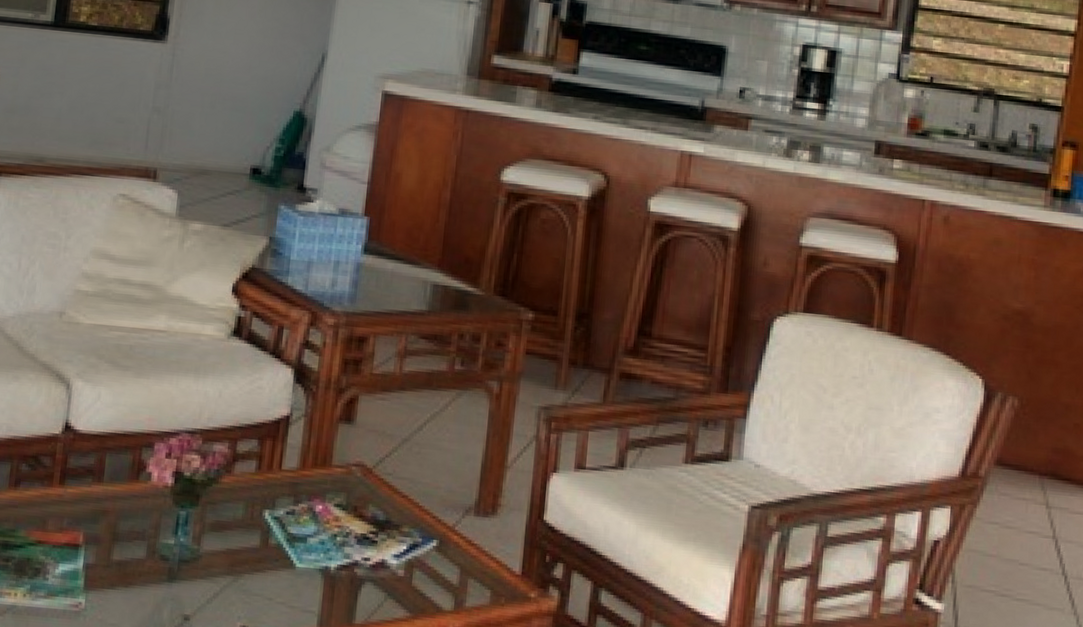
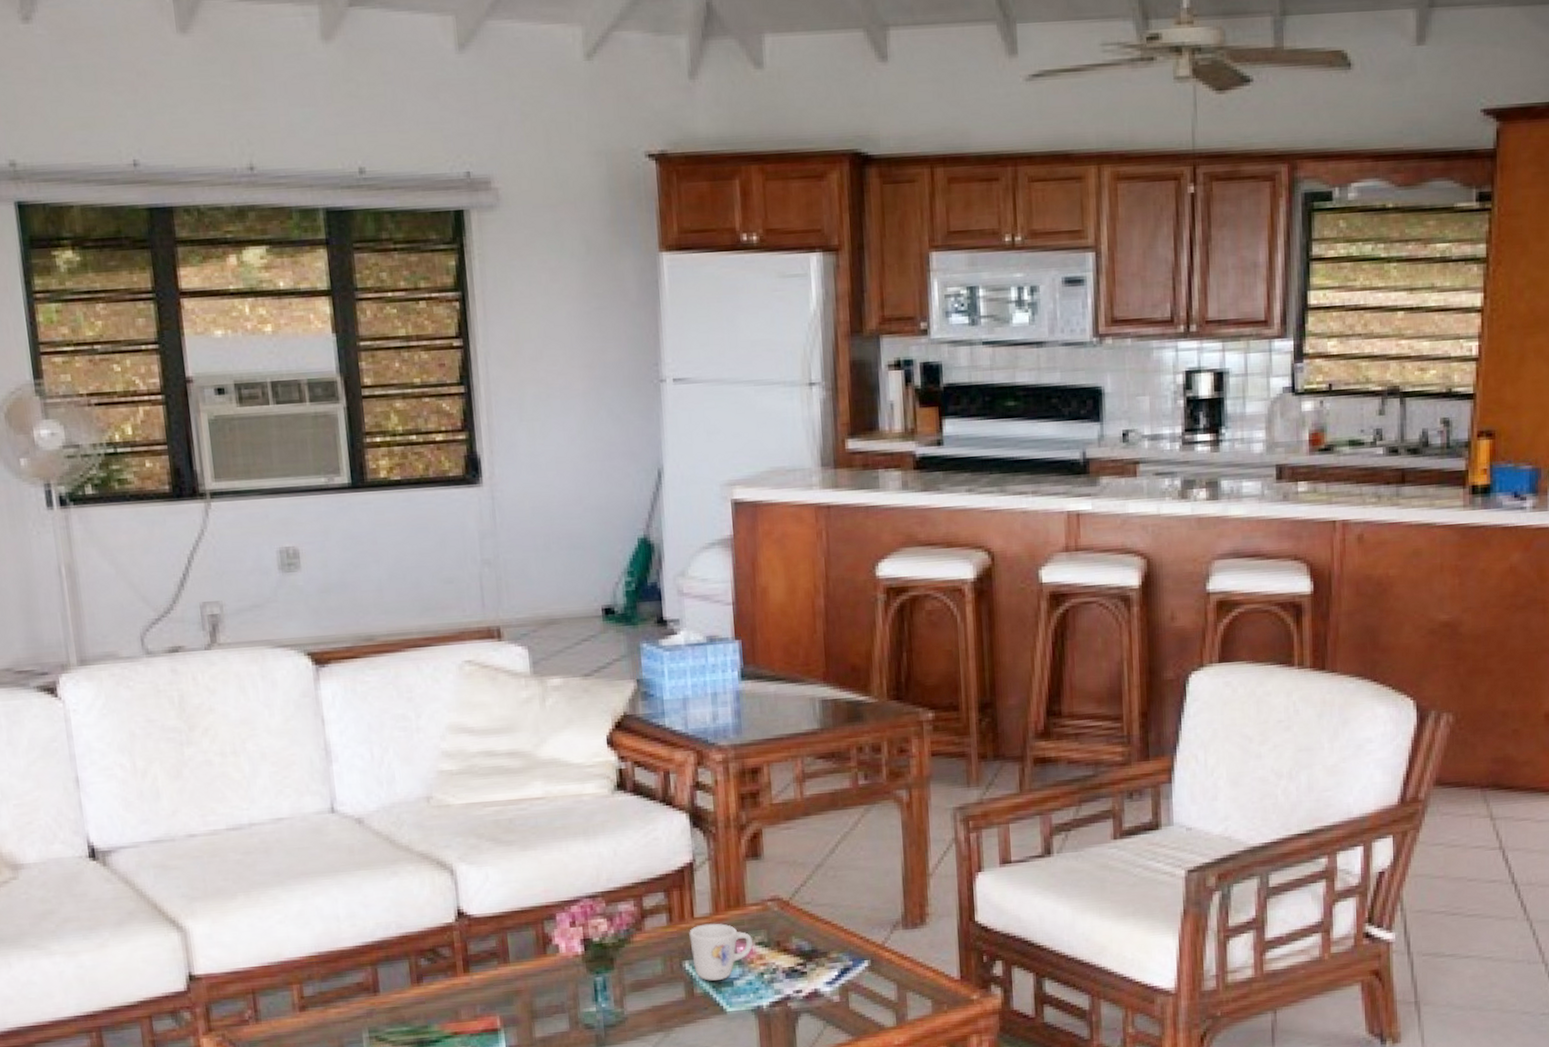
mug: none [272,477,333,535] -> present [689,923,753,981]

